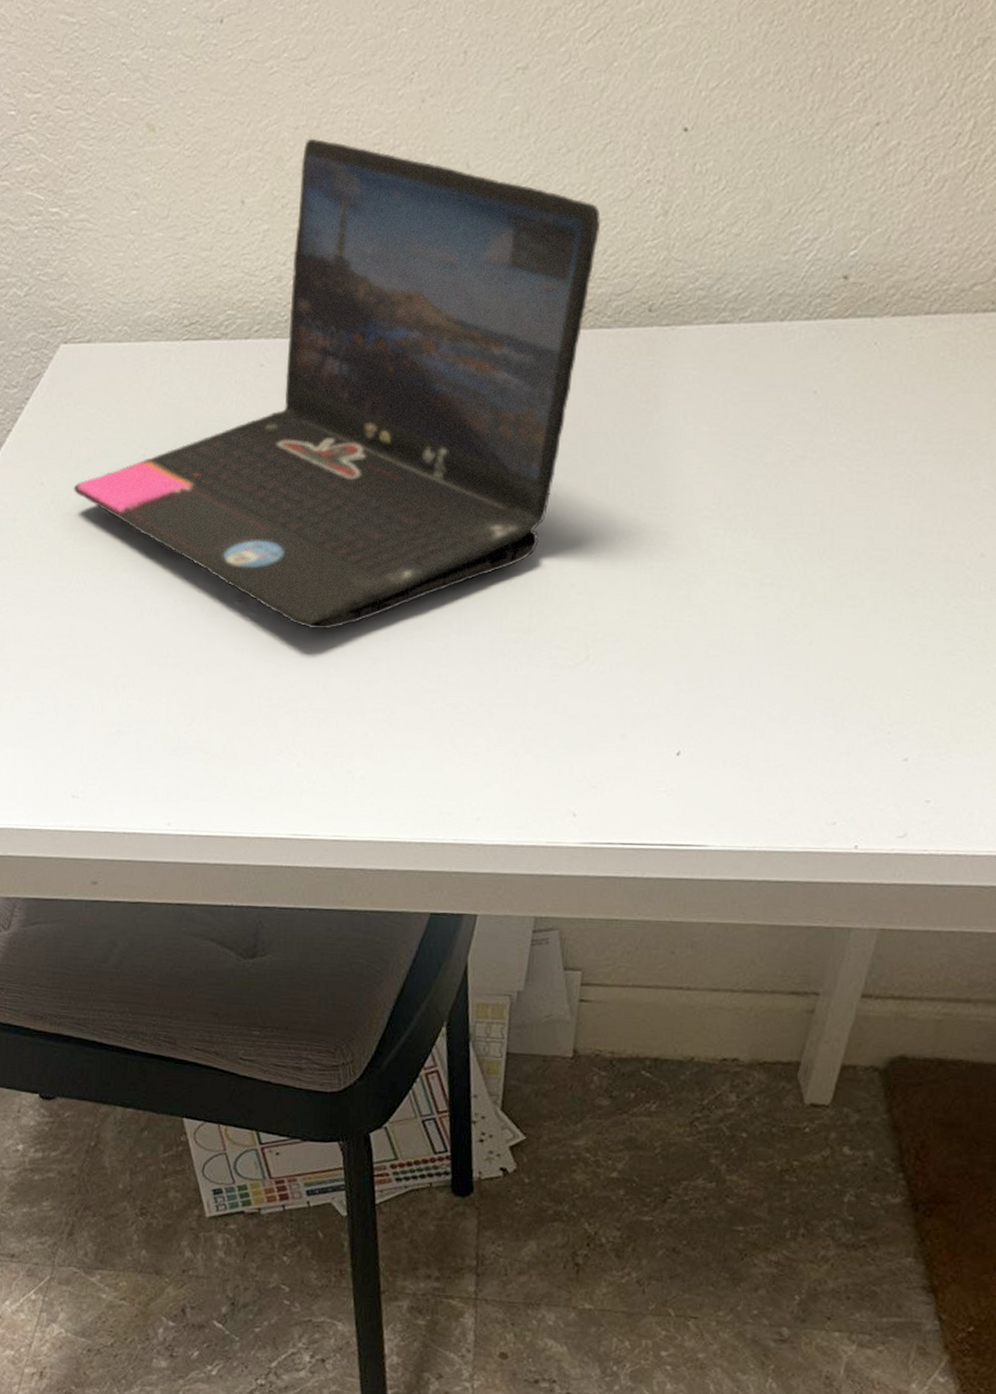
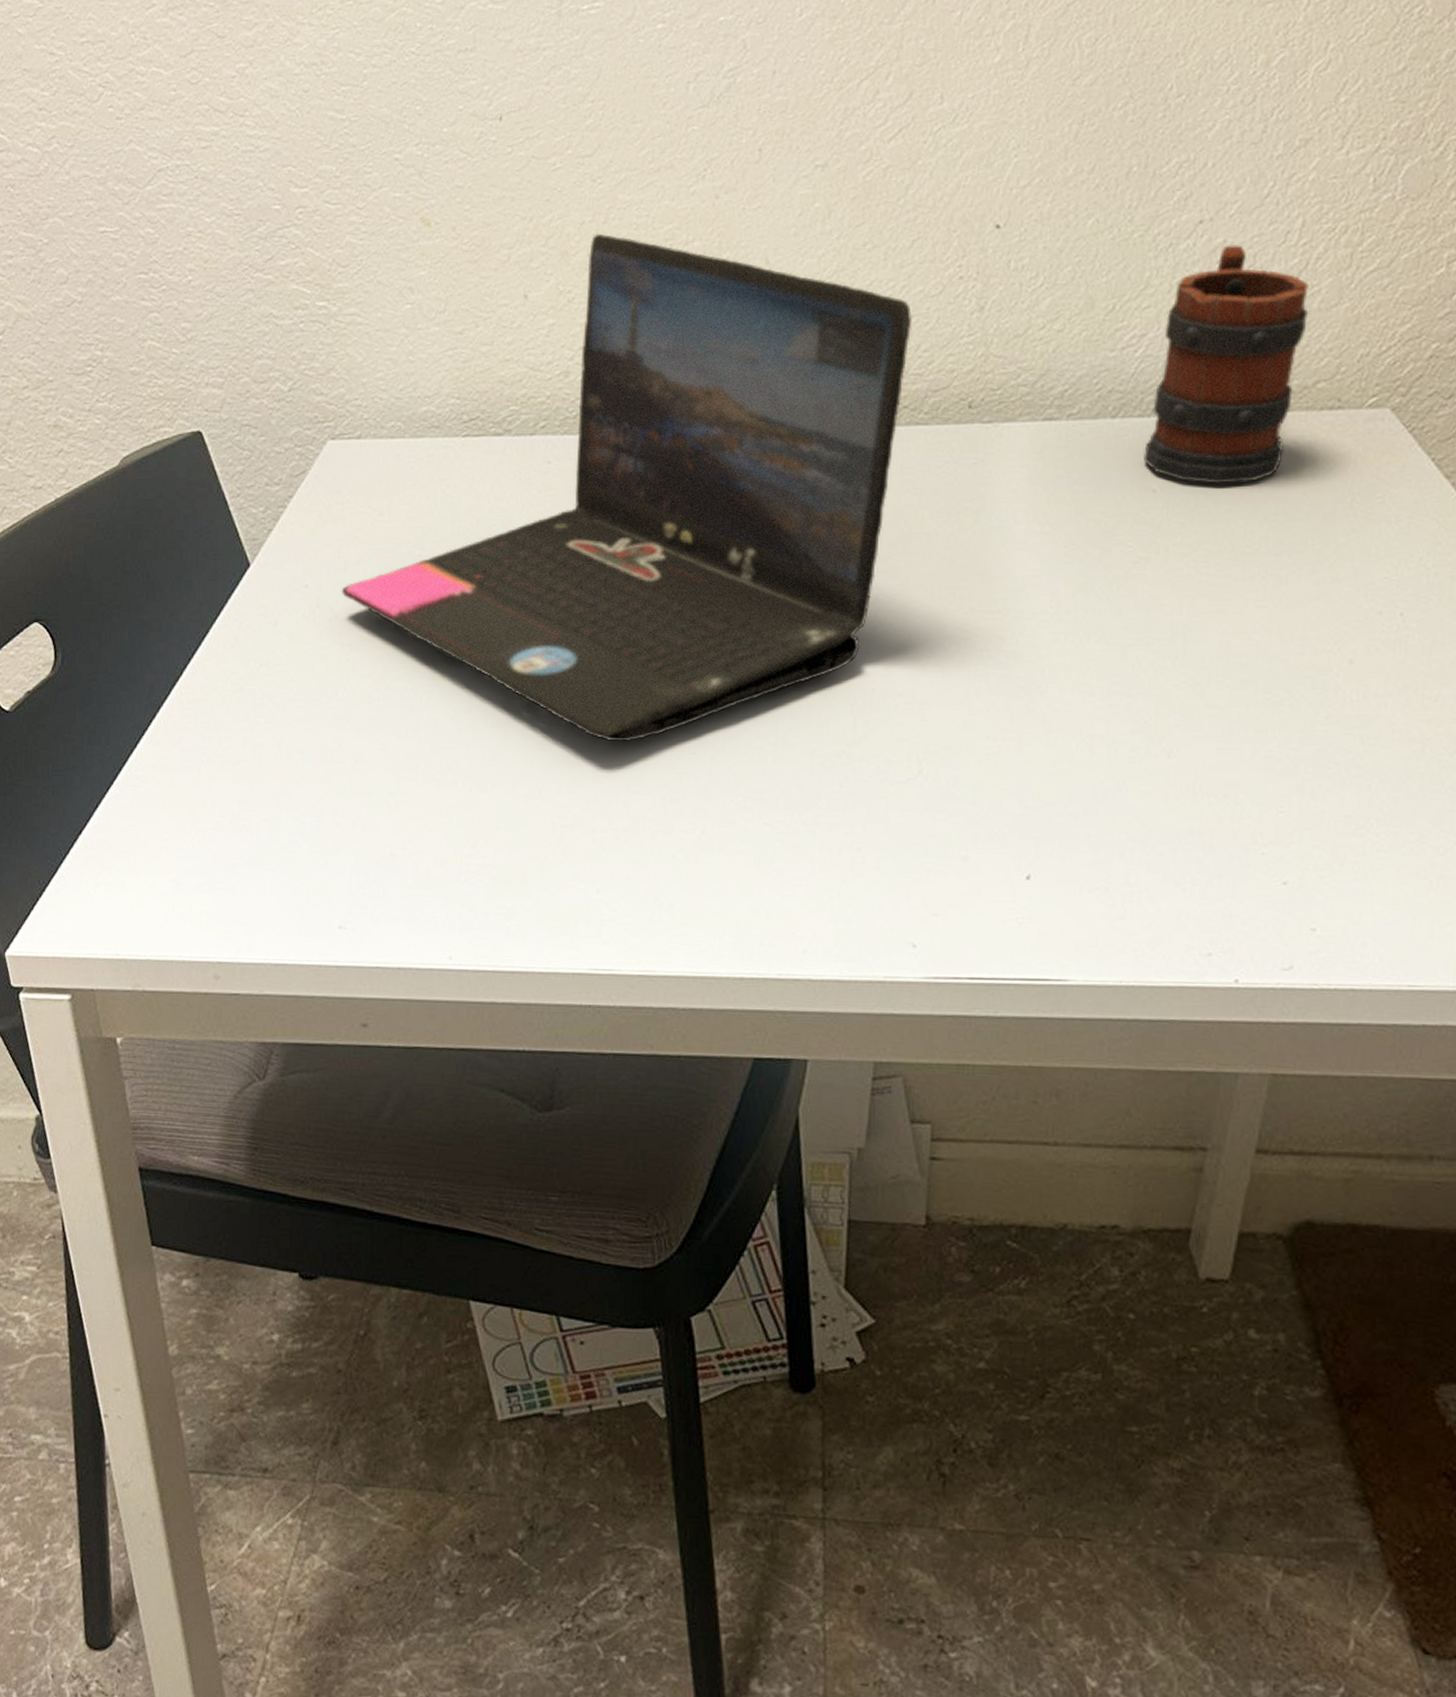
mug: none [806,147,974,386] -> present [1142,244,1308,484]

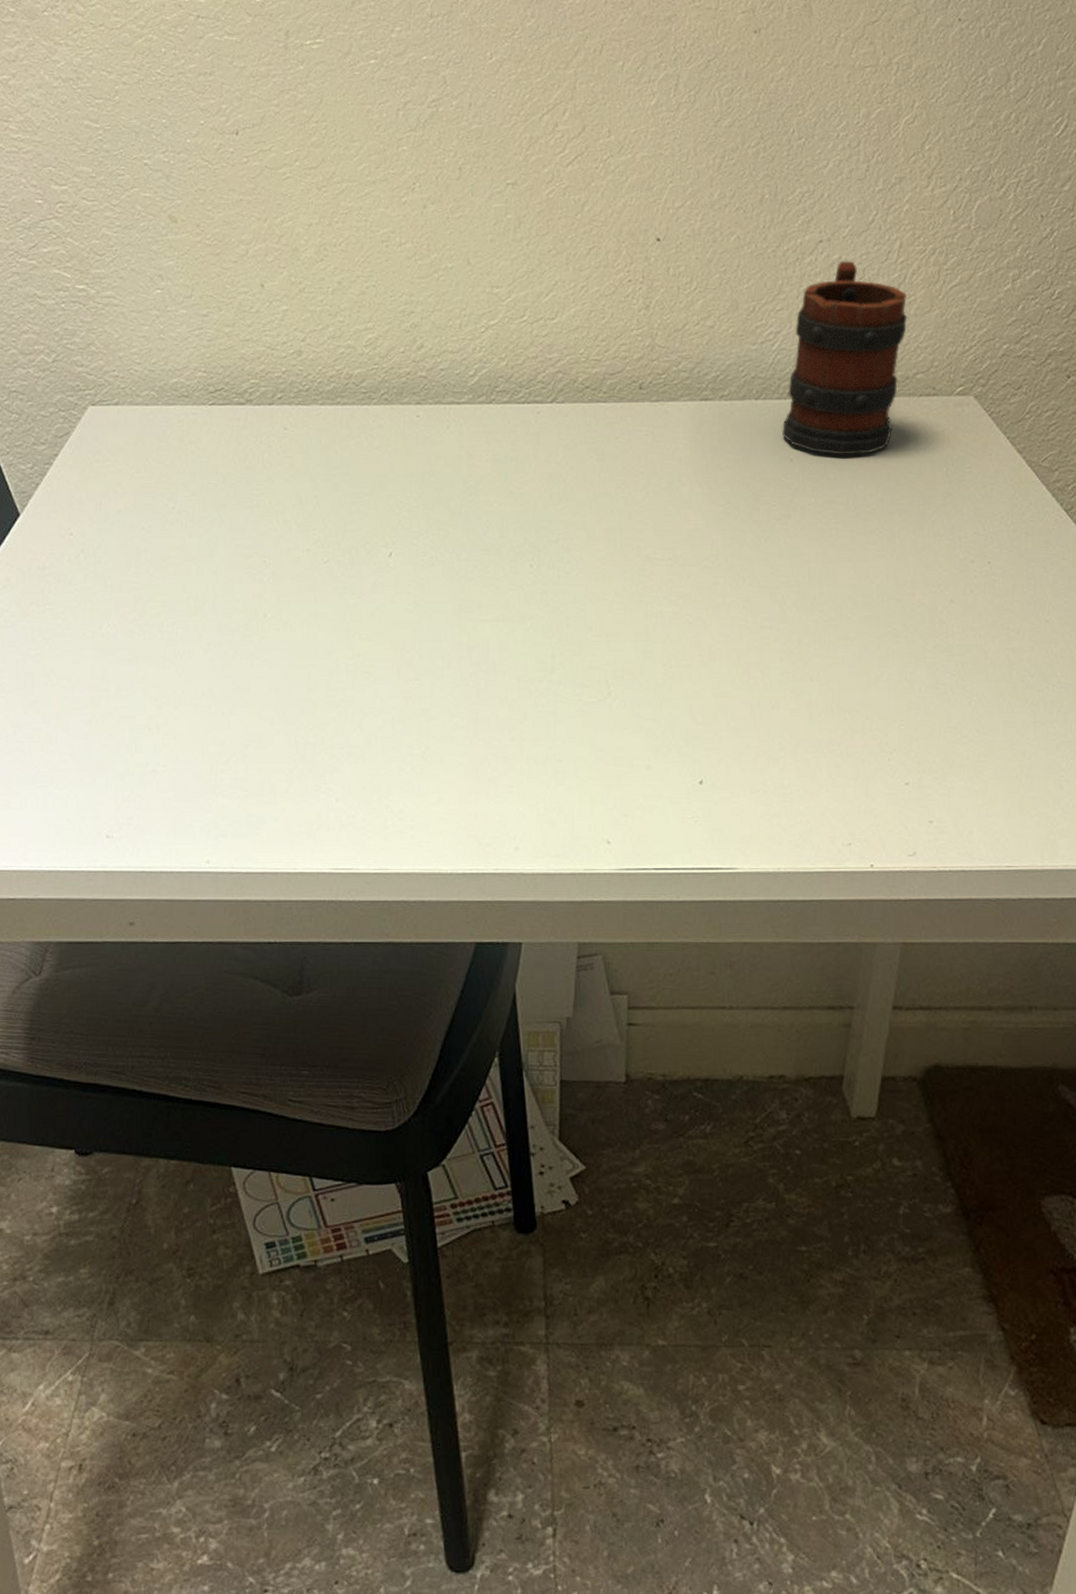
laptop: present [341,233,913,742] -> none [103,234,591,671]

